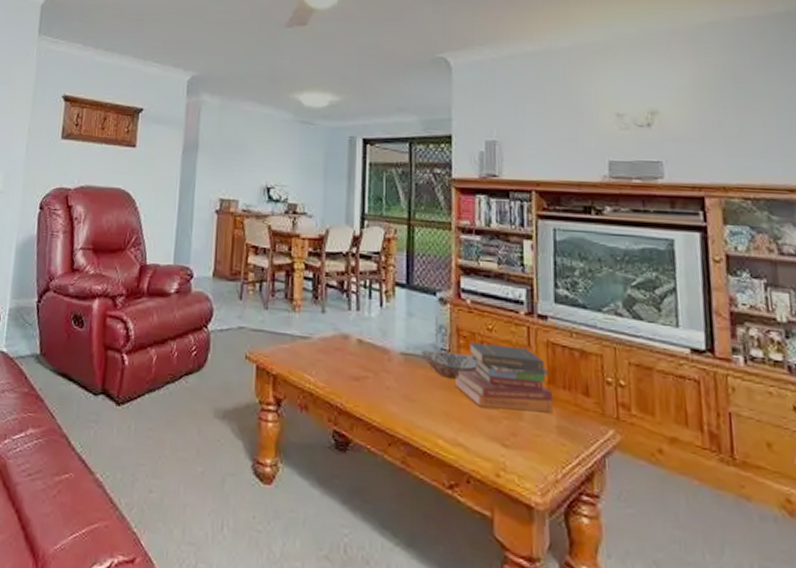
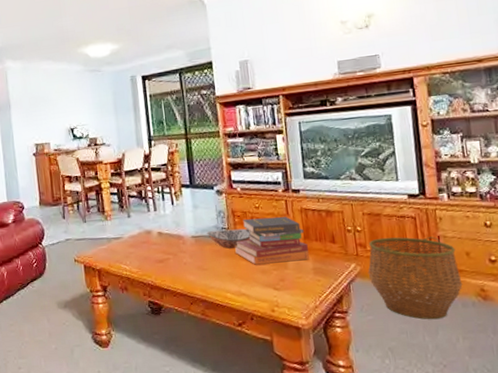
basket: none [630,400,761,532] -> present [367,236,463,320]

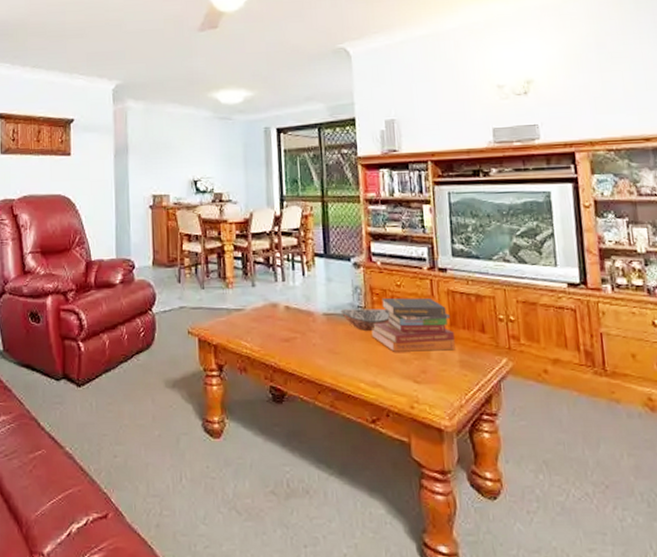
basket: present [367,236,463,320] -> none [521,330,628,431]

